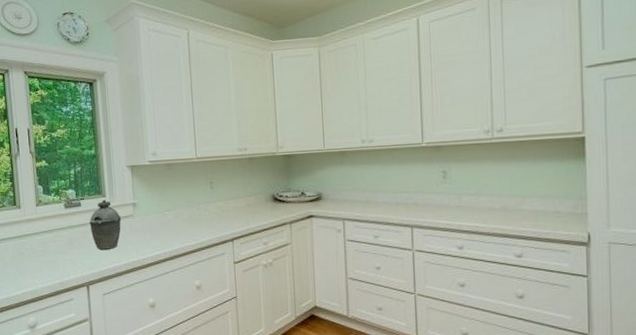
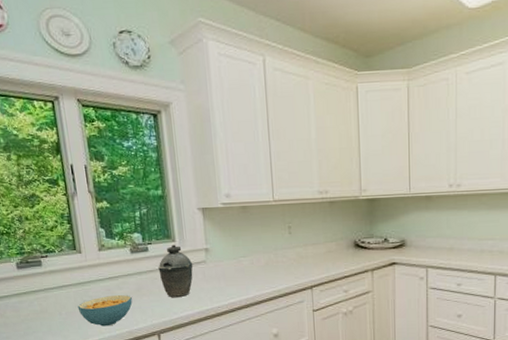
cereal bowl: none [14,247,65,278] -> present [77,294,133,327]

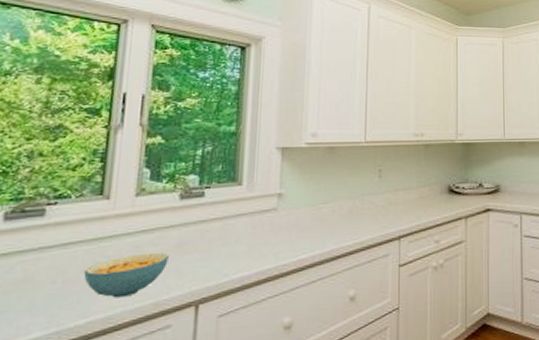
kettle: present [158,244,193,298] -> none [213,189,260,255]

